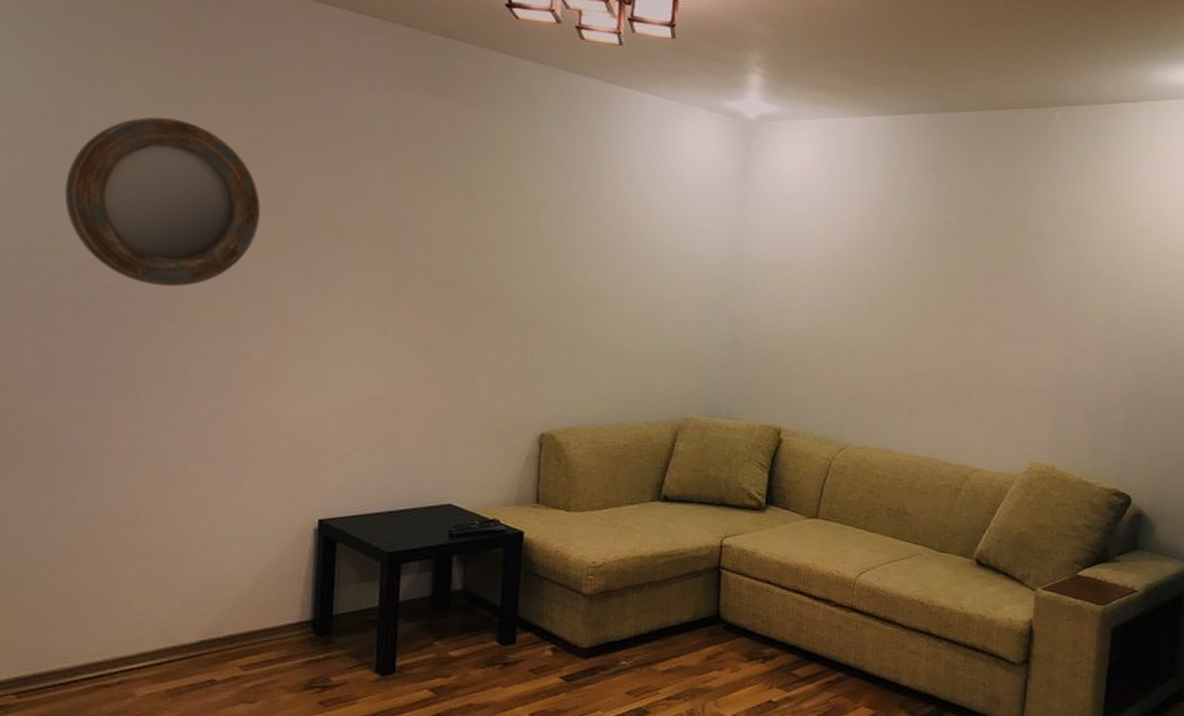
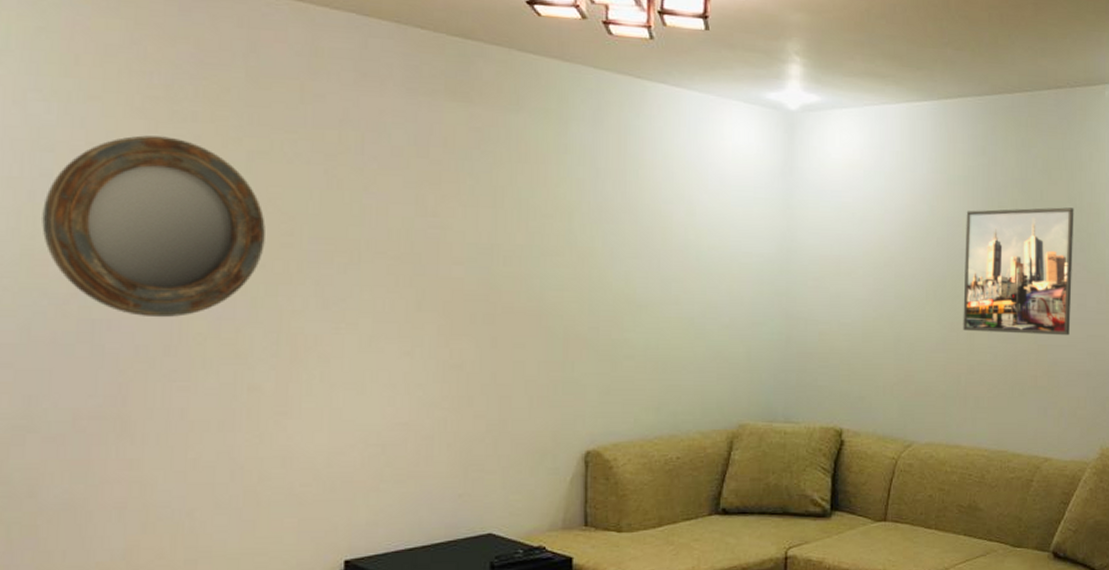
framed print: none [902,224,1018,352] -> present [963,207,1074,336]

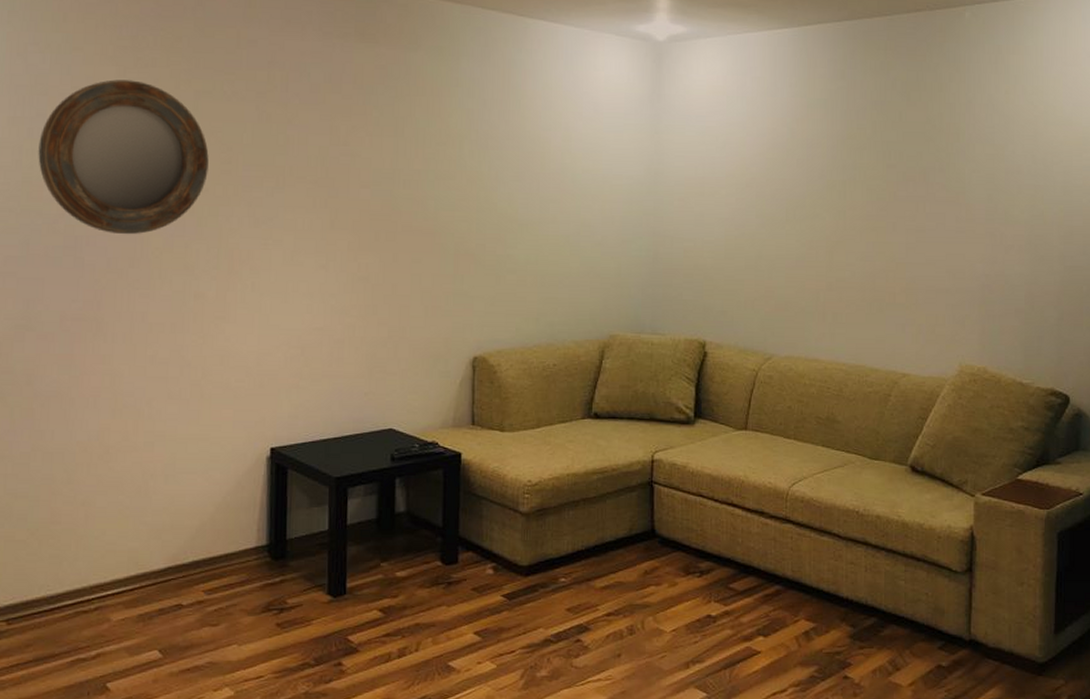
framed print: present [963,207,1074,336] -> none [822,128,933,254]

